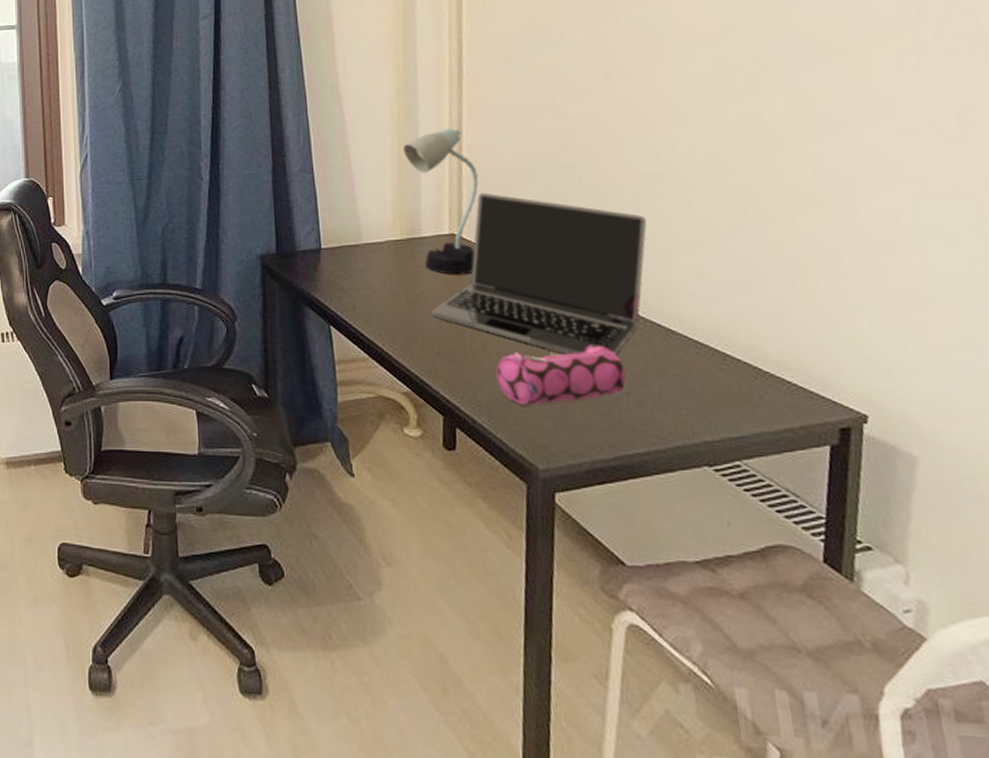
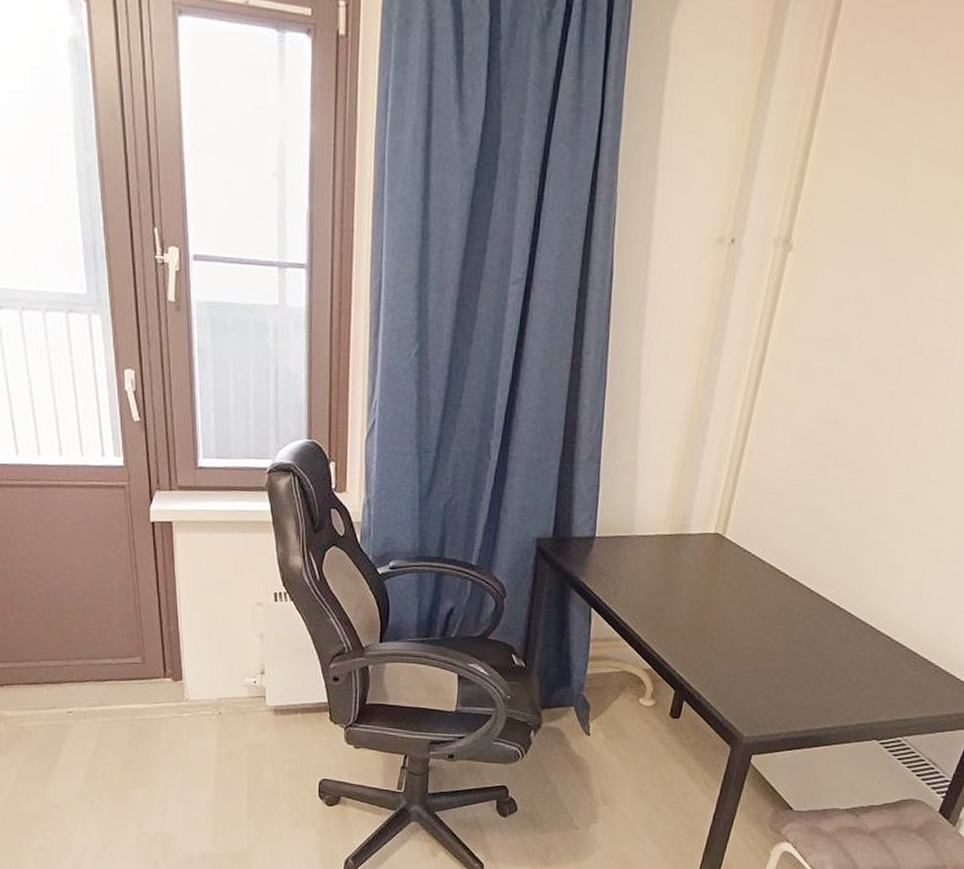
desk lamp: present [403,128,479,275] -> none [686,431,753,571]
laptop: present [431,192,647,356] -> none [683,497,887,649]
pencil case: present [495,345,626,406] -> none [726,639,834,686]

